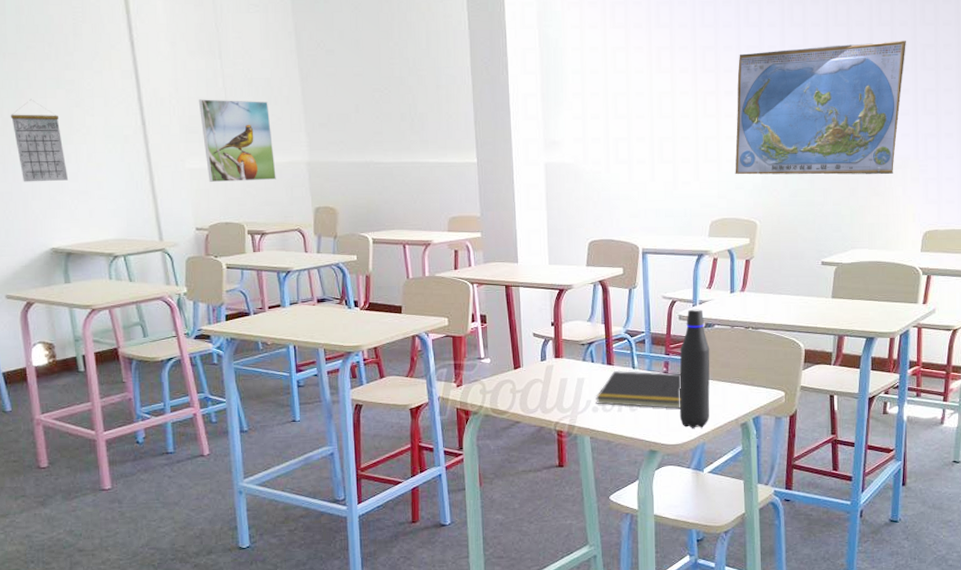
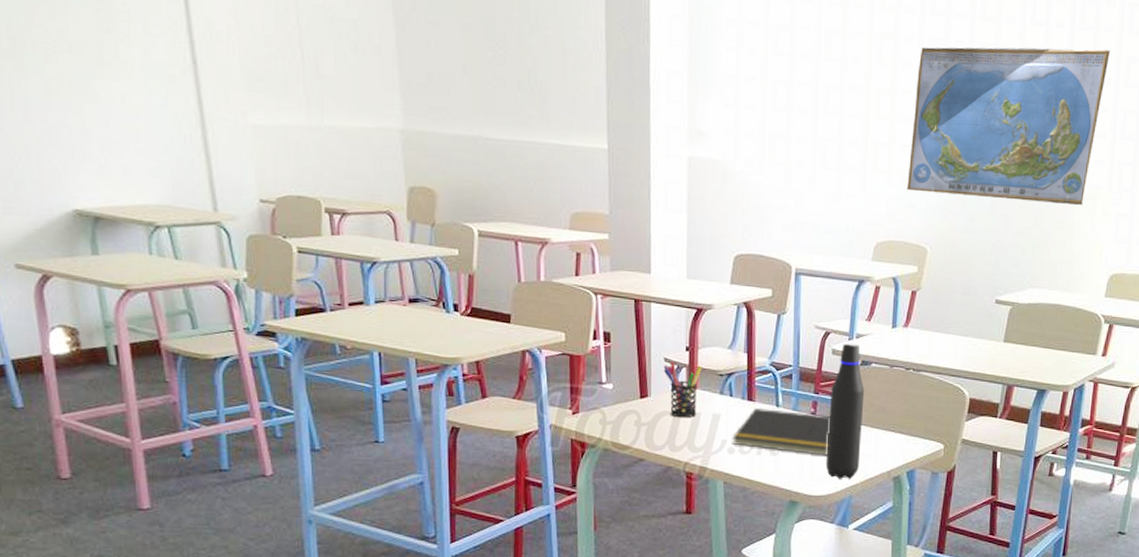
calendar: present [10,99,69,182] -> none [19,16,97,126]
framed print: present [198,99,276,182] -> none [265,38,362,148]
pen holder: none [532,336,566,383] -> present [663,361,702,417]

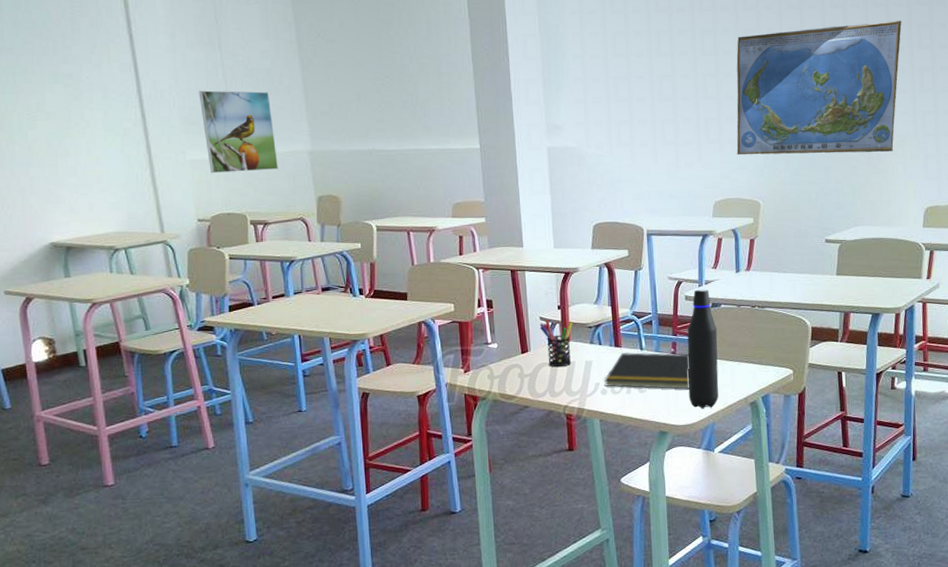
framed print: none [265,38,362,148] -> present [198,90,278,173]

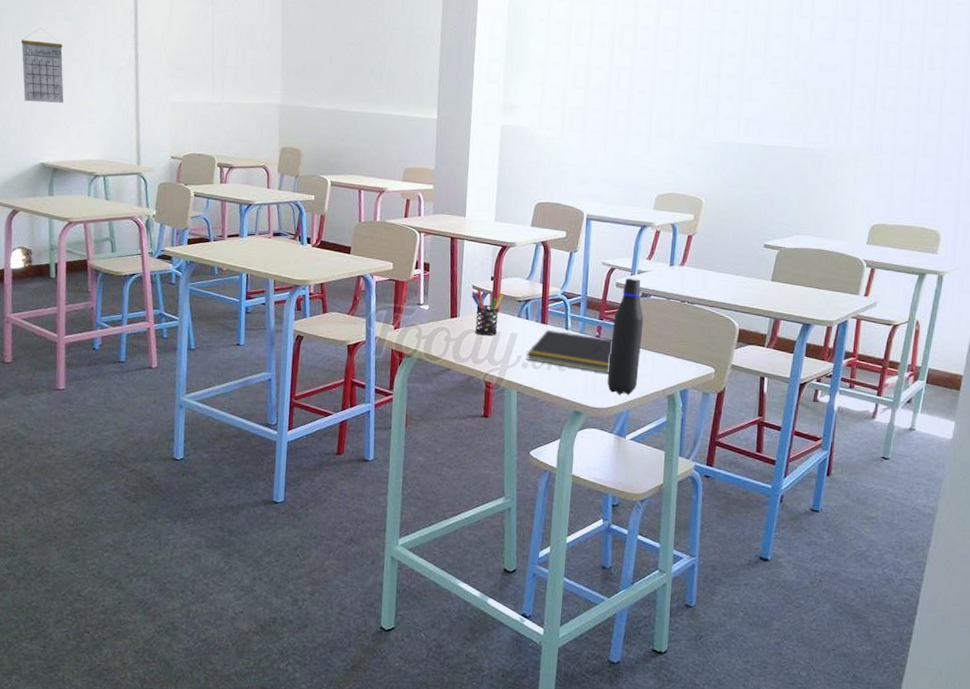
calendar: none [7,93,68,177] -> present [20,27,64,103]
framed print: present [198,90,278,173] -> none [187,39,251,119]
world map: present [736,21,902,155] -> none [685,35,870,165]

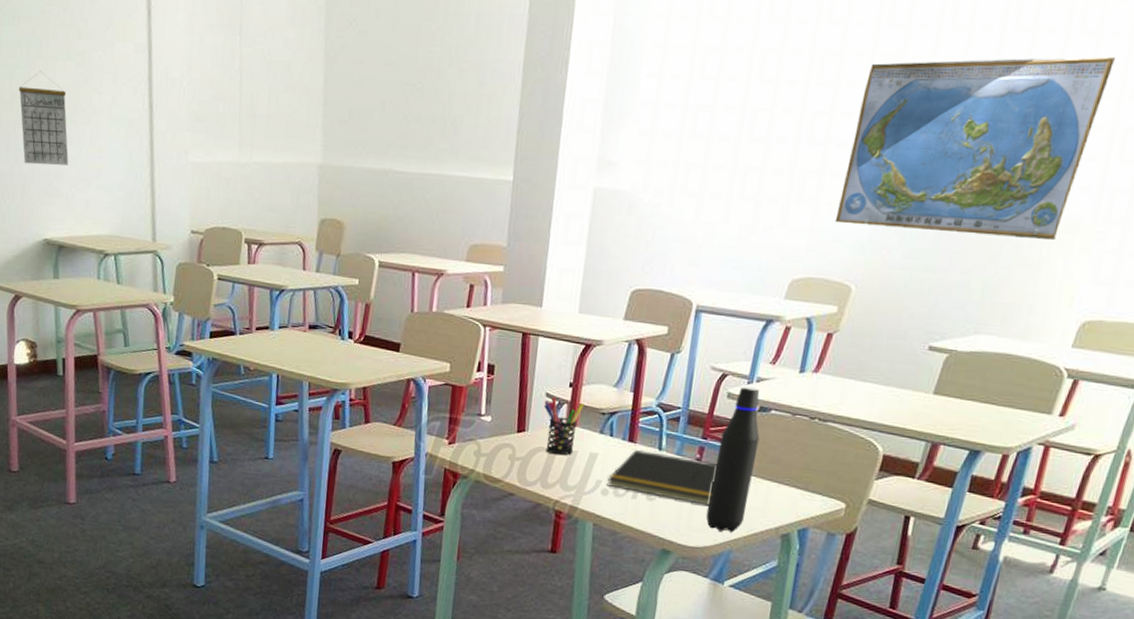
world map: none [685,35,870,165] -> present [835,57,1115,240]

